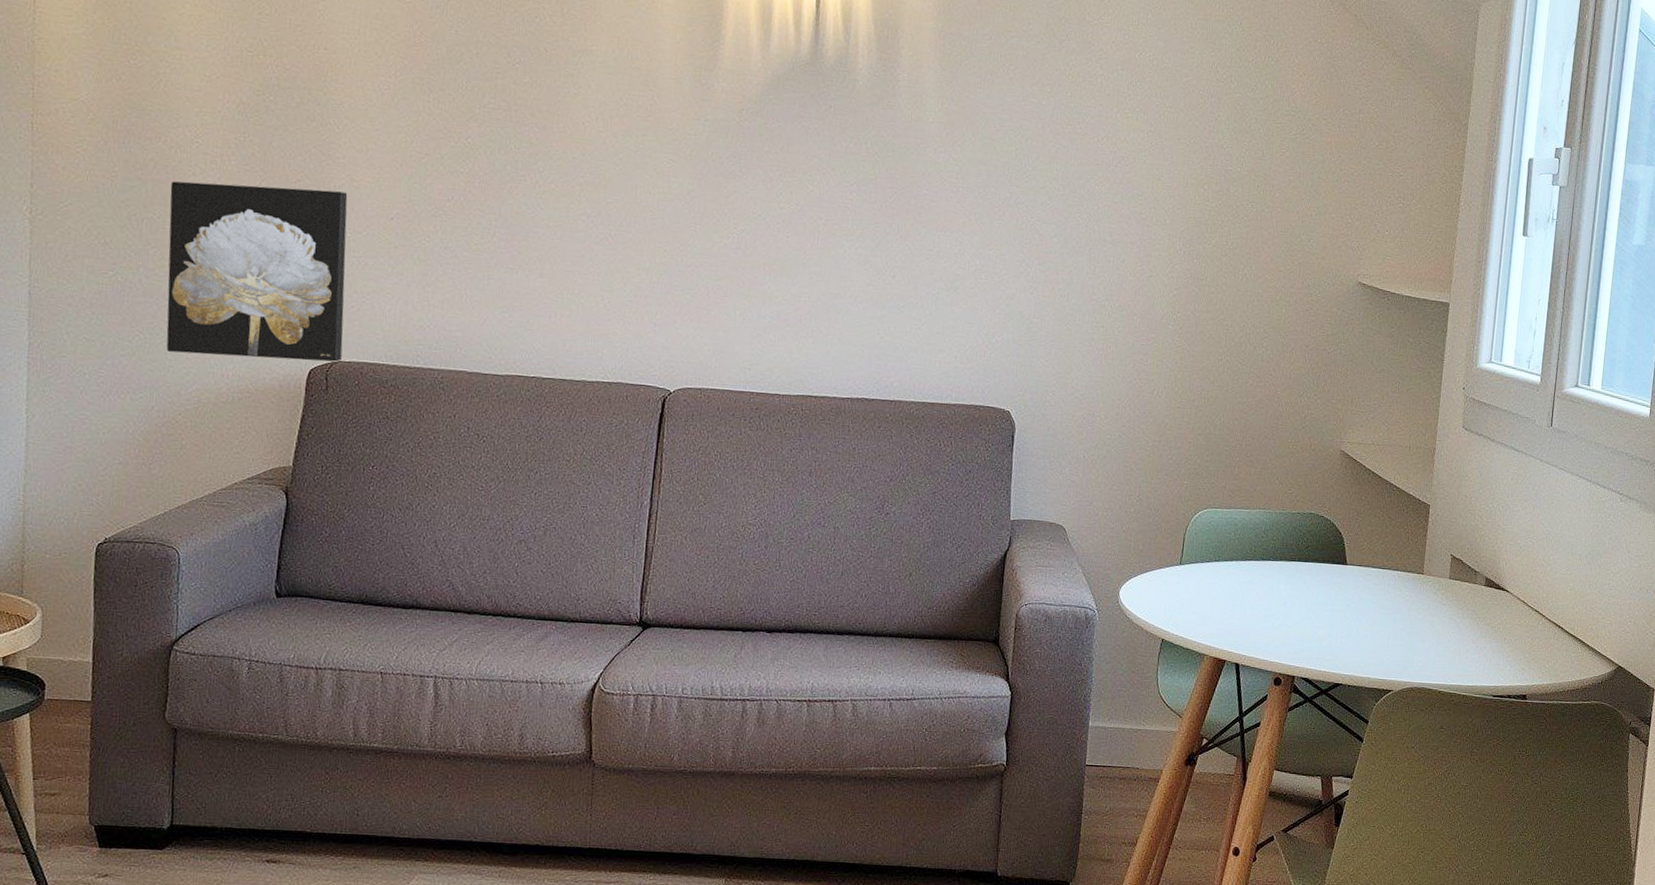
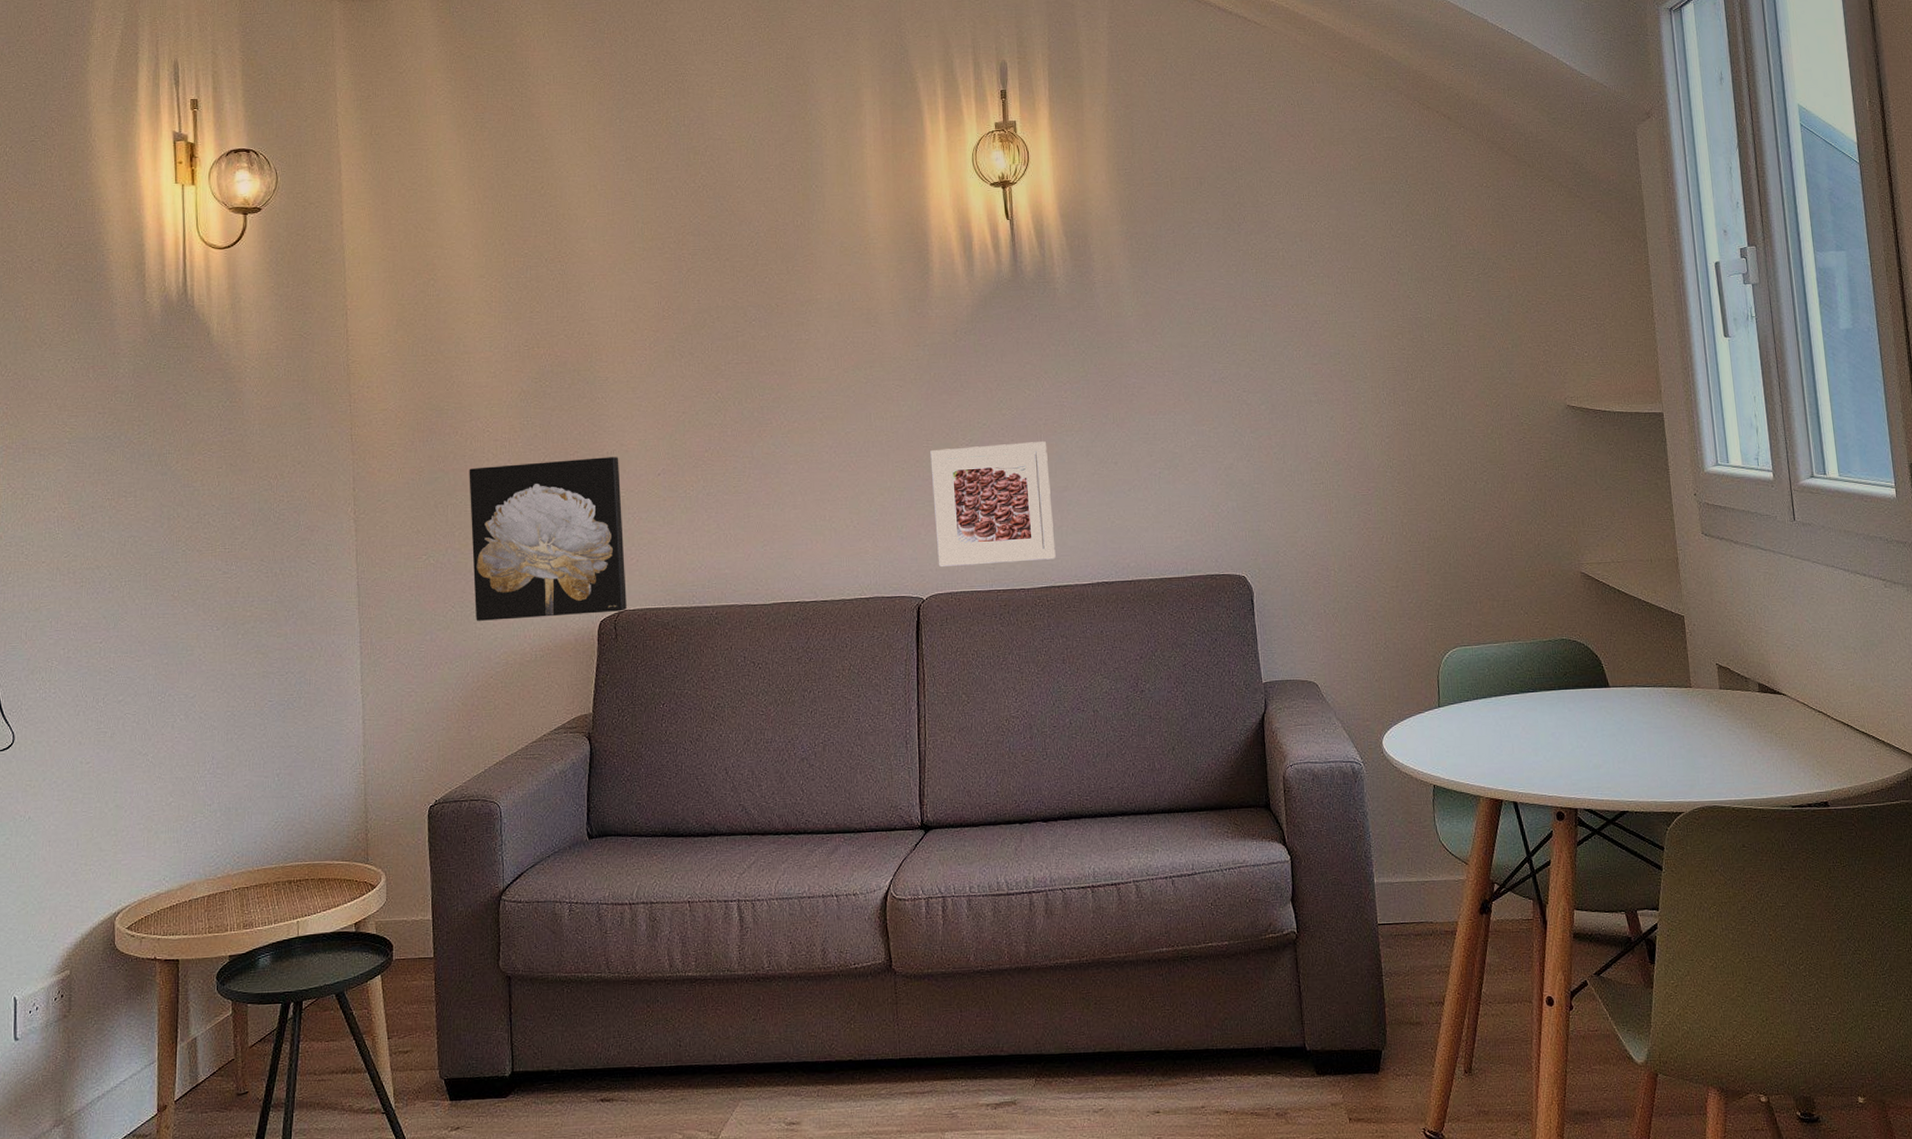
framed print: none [690,235,824,368] -> present [930,441,1056,568]

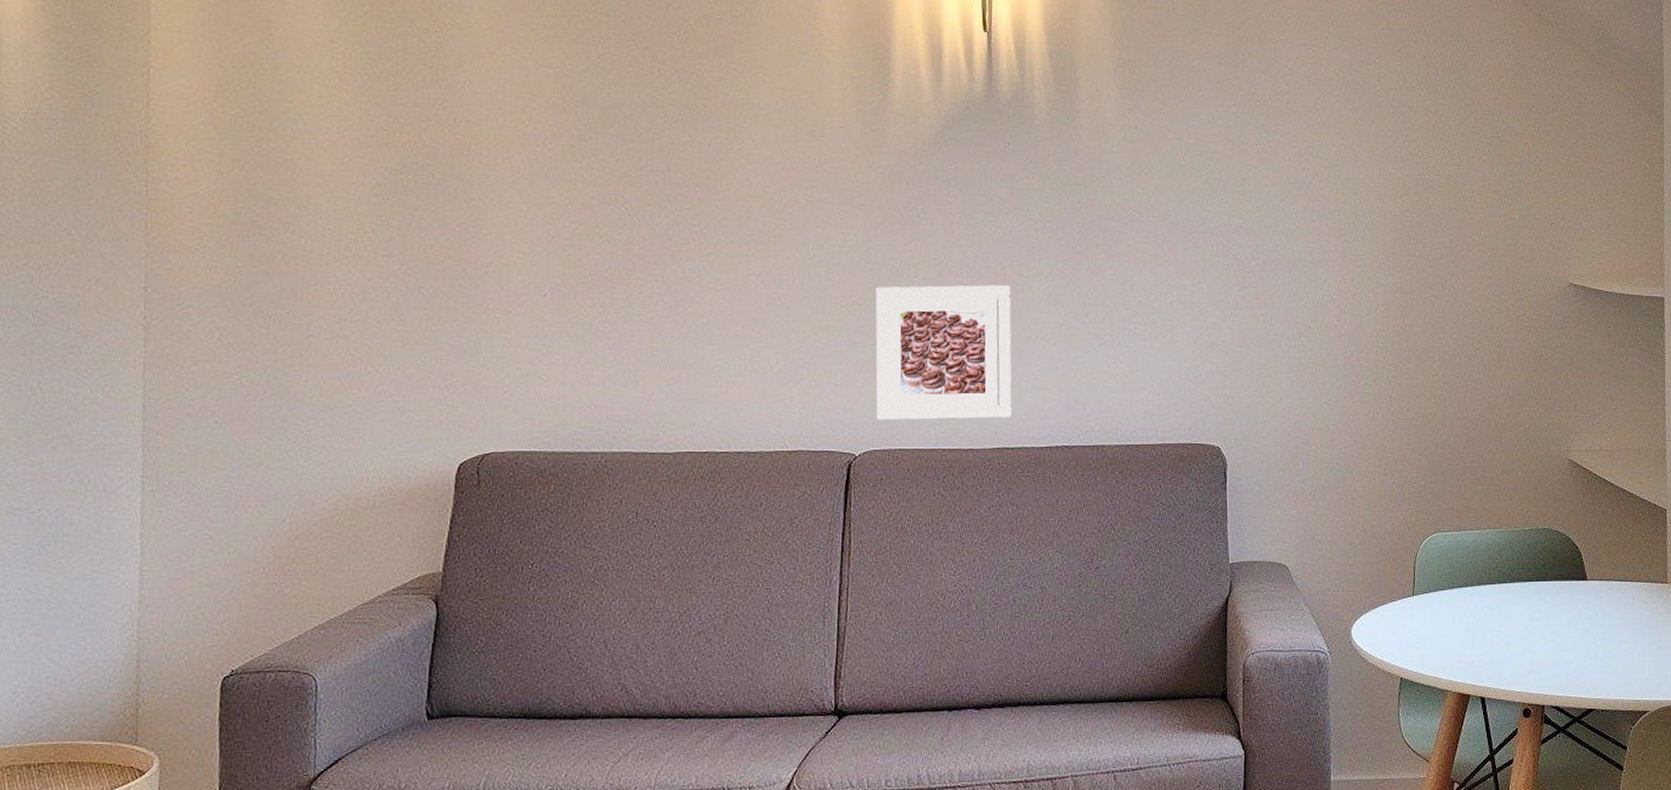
wall art: present [469,457,627,621] -> none [298,270,496,457]

